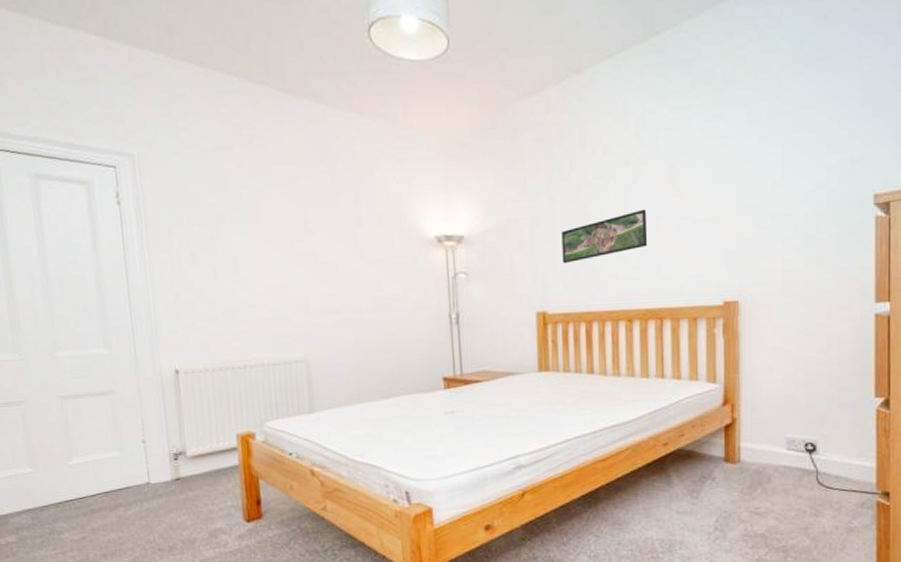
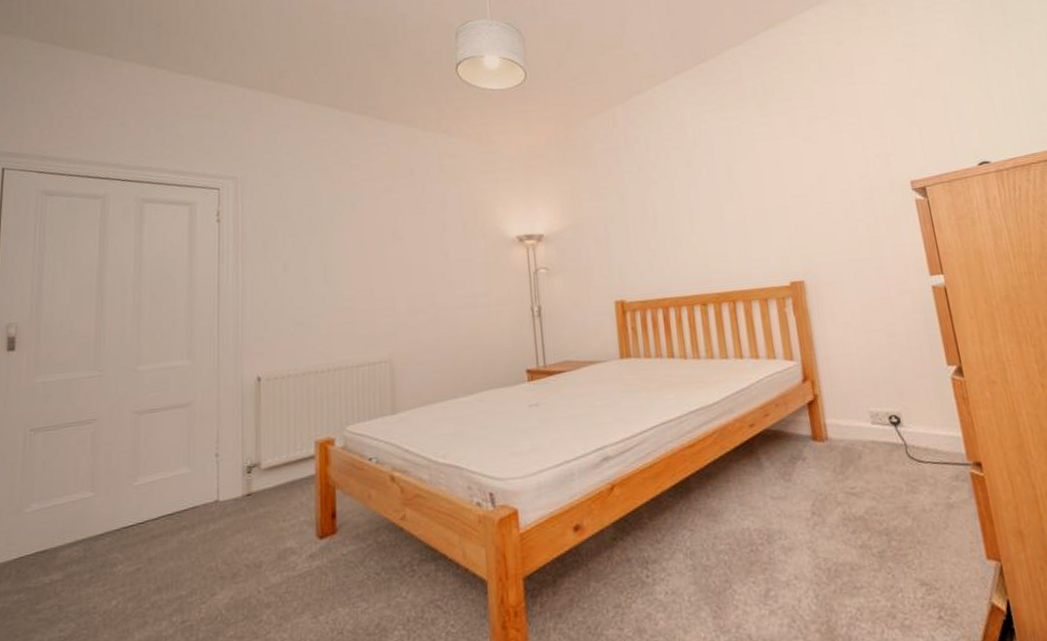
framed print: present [561,209,648,264] -> none [634,203,714,255]

